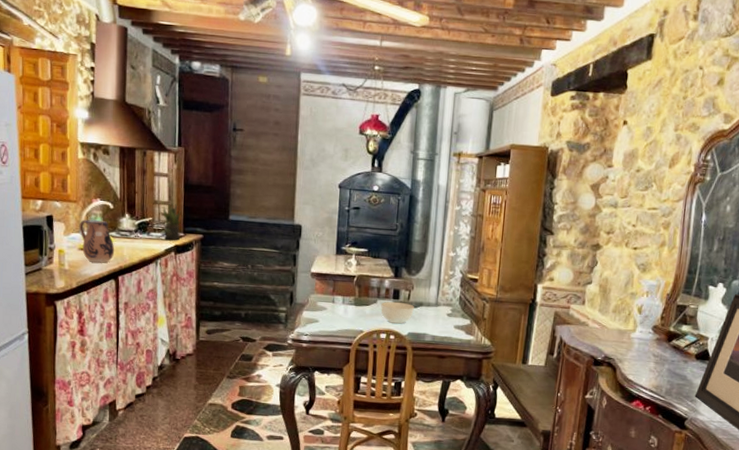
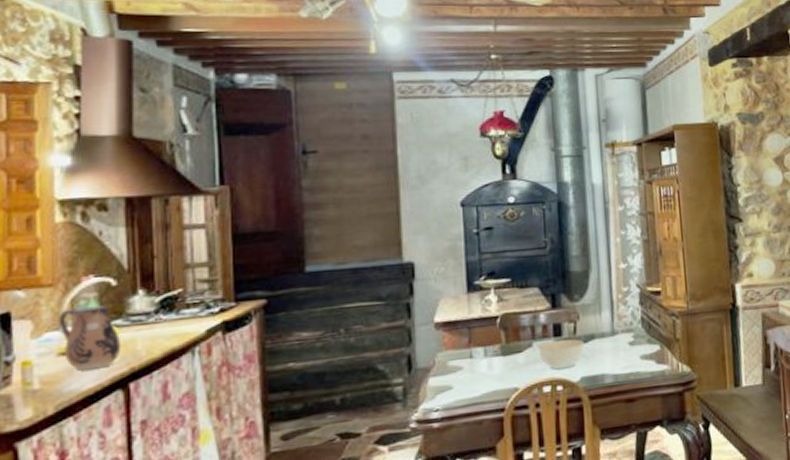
potted plant: present [162,202,181,242] -> none [199,261,229,317]

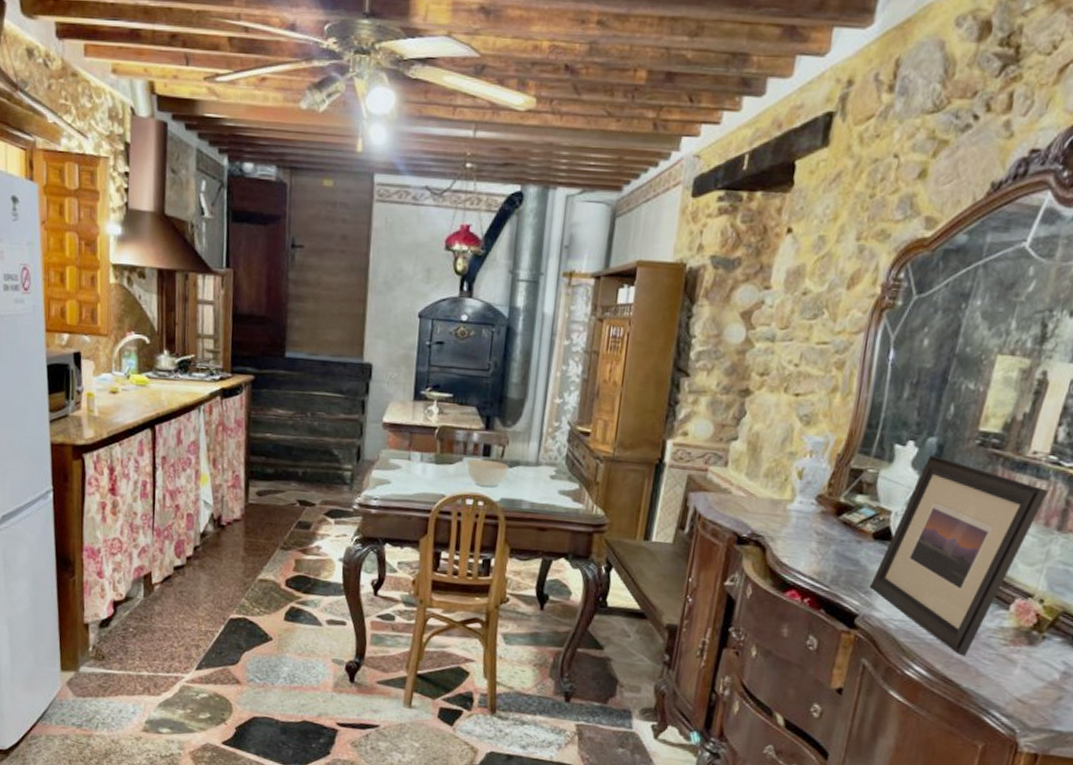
ceramic pitcher: present [58,306,122,371] -> none [110,357,151,409]

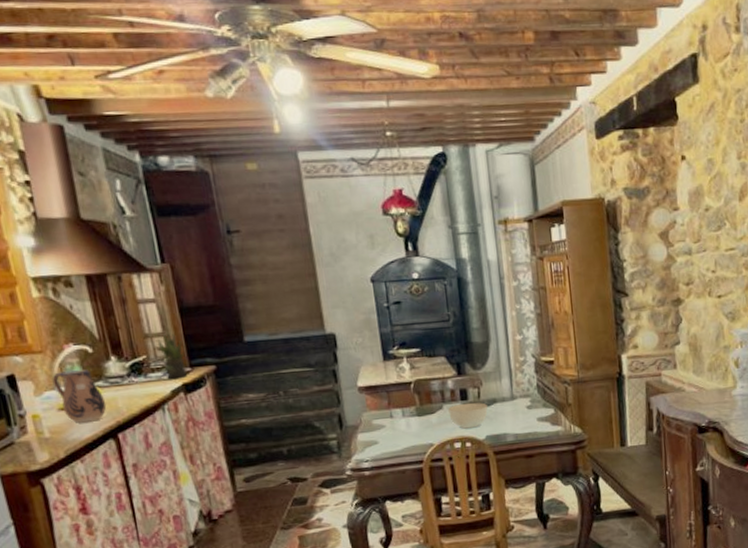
ceramic pitcher: none [110,357,151,409] -> present [52,369,107,423]
potted plant: none [207,335,229,384] -> present [157,331,187,380]

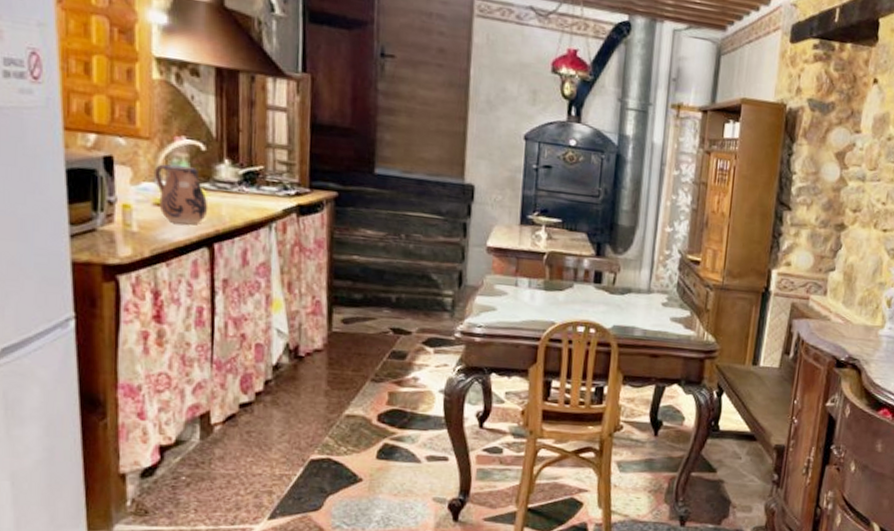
potted plant: present [157,331,187,380] -> none [279,146,306,200]
bowl: present [448,402,488,429] -> none [578,286,621,315]

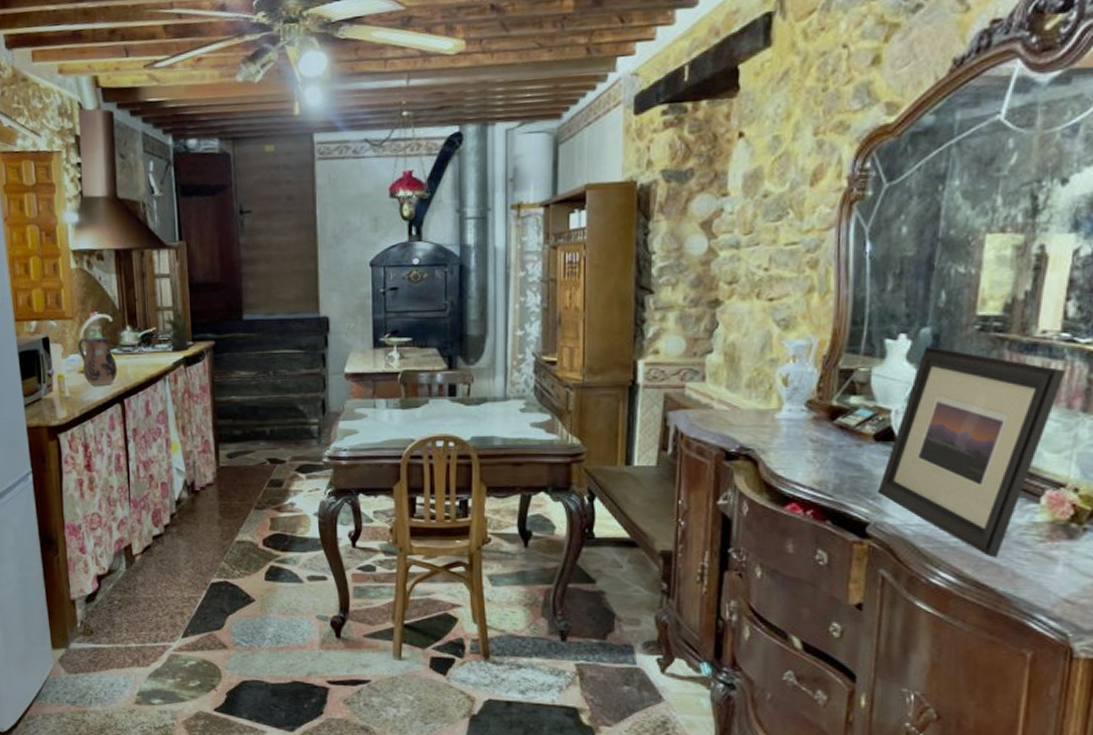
potted plant: none [279,146,306,200] -> present [167,306,189,352]

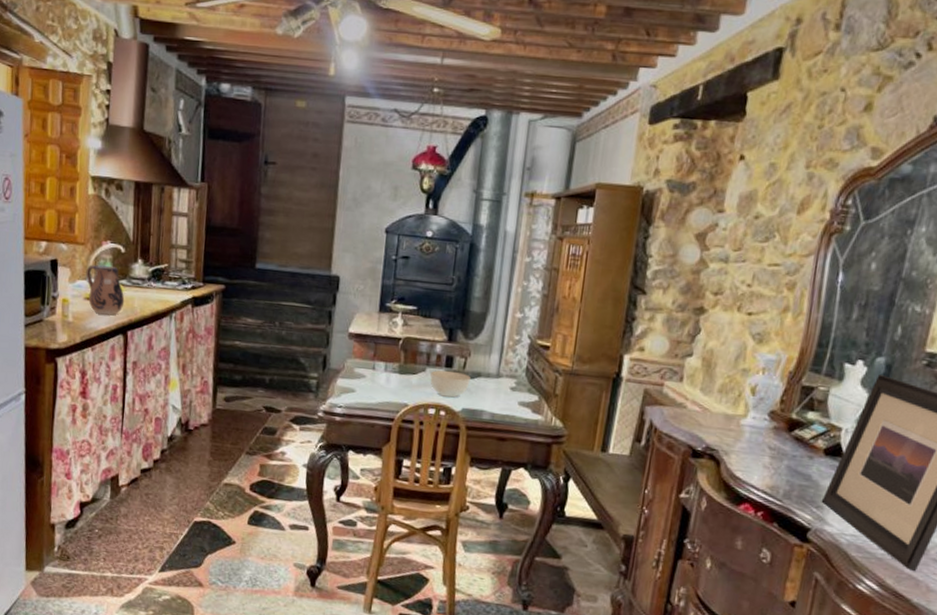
potted plant: present [167,306,189,352] -> none [180,246,201,292]
bowl: none [434,399,476,427] -> present [430,370,471,398]

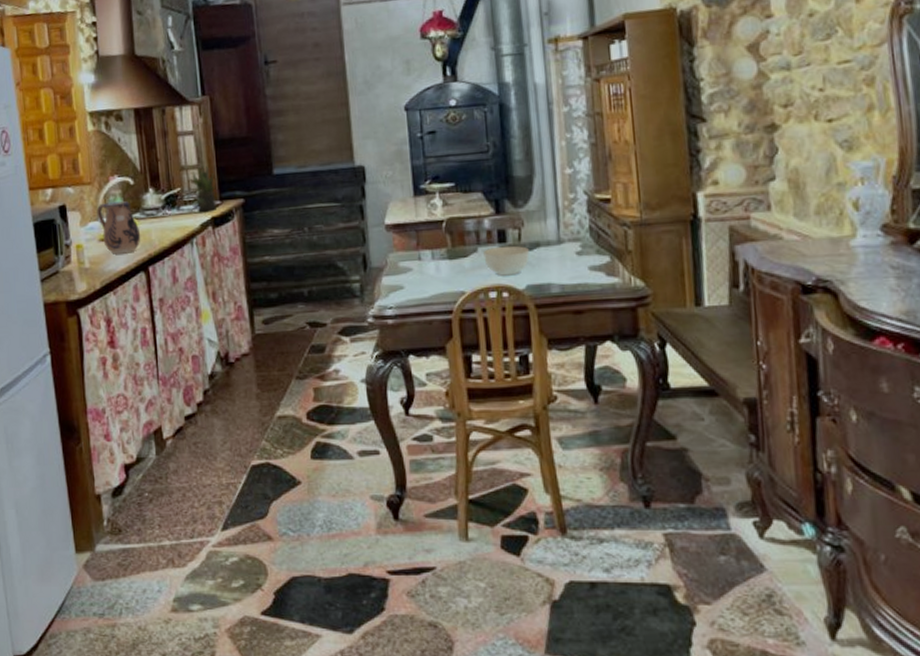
potted plant: none [180,246,201,292] -> present [192,164,216,213]

